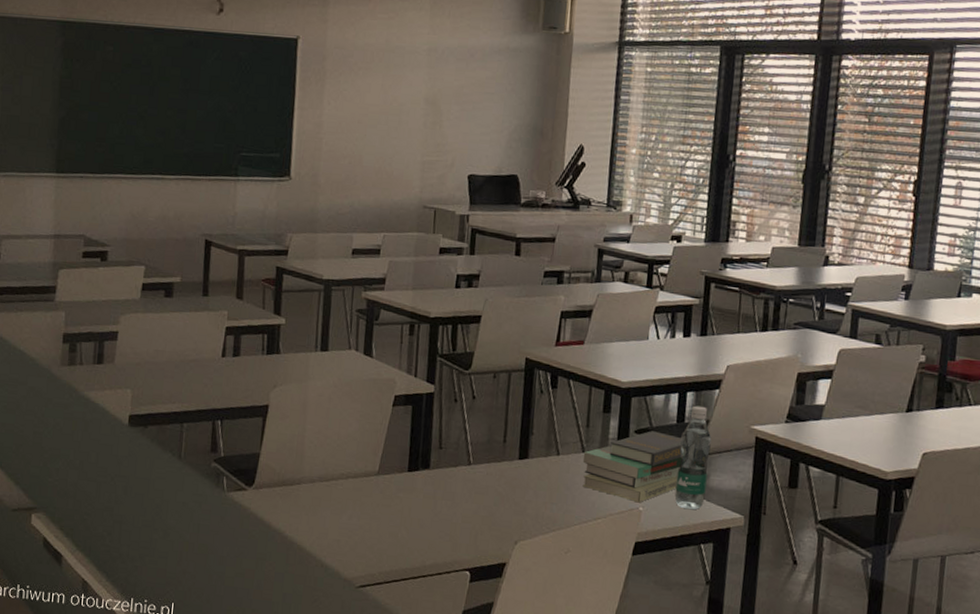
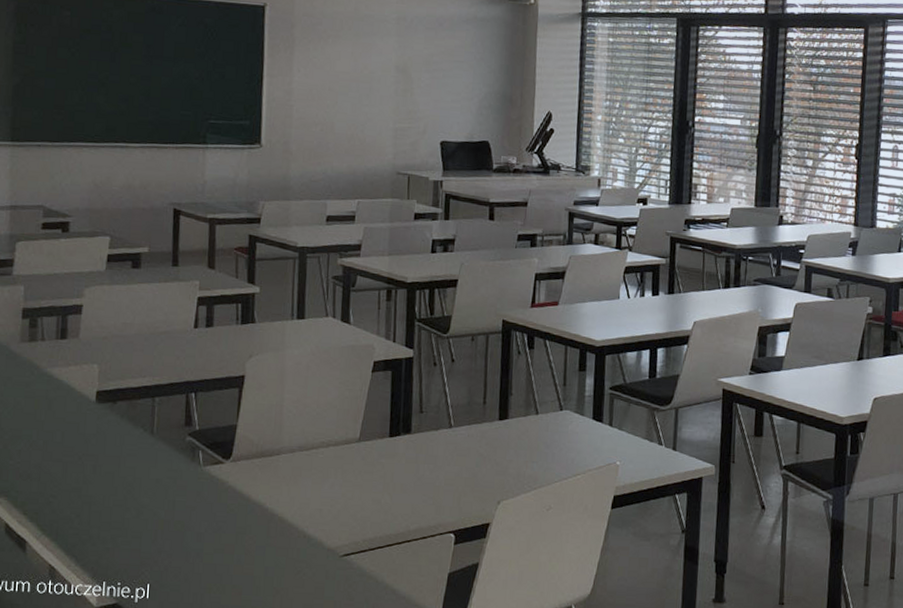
books: present [582,431,683,503] -> none [561,387,656,458]
bottle: present [674,405,712,509] -> none [649,361,682,461]

